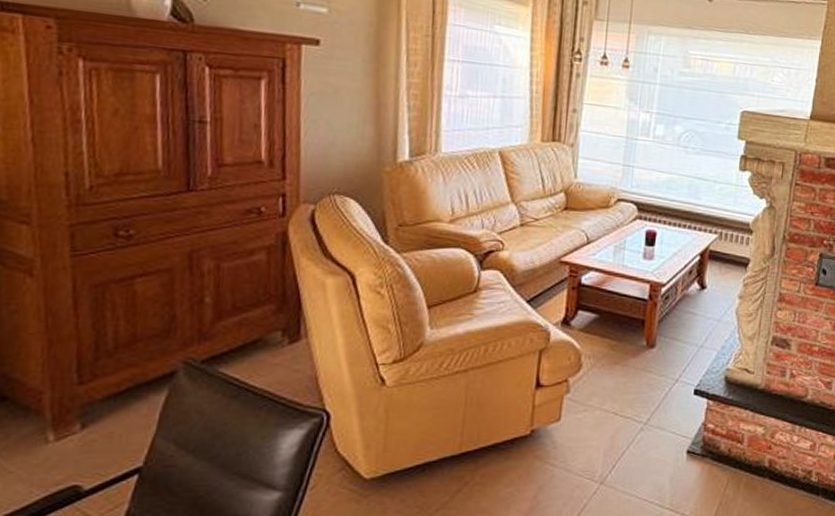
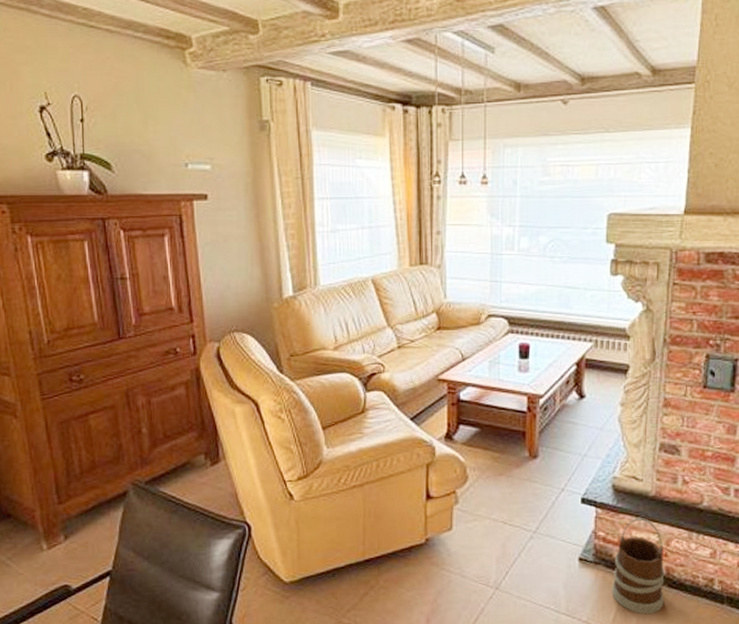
wooden bucket: none [716,410,769,507] -> present [611,518,665,614]

